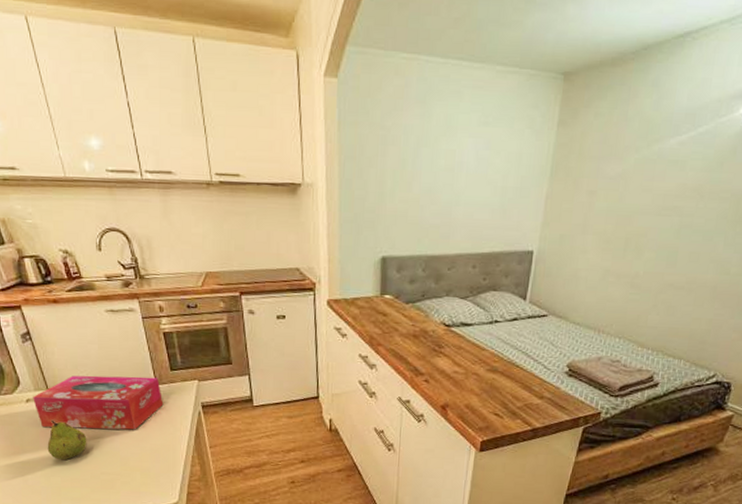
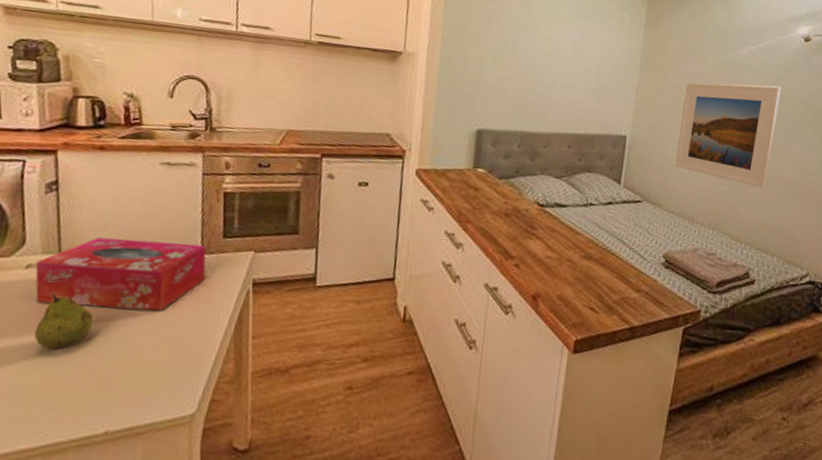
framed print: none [584,180,713,294] -> present [675,83,782,188]

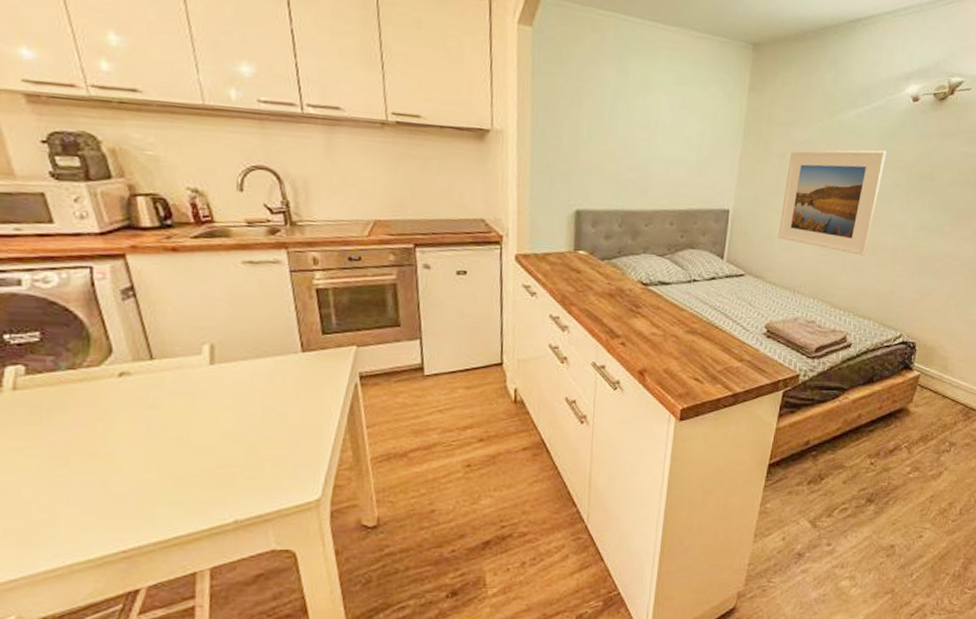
fruit: present [33,293,94,350] -> none [142,398,202,452]
tissue box: present [35,237,207,311] -> none [129,341,310,409]

